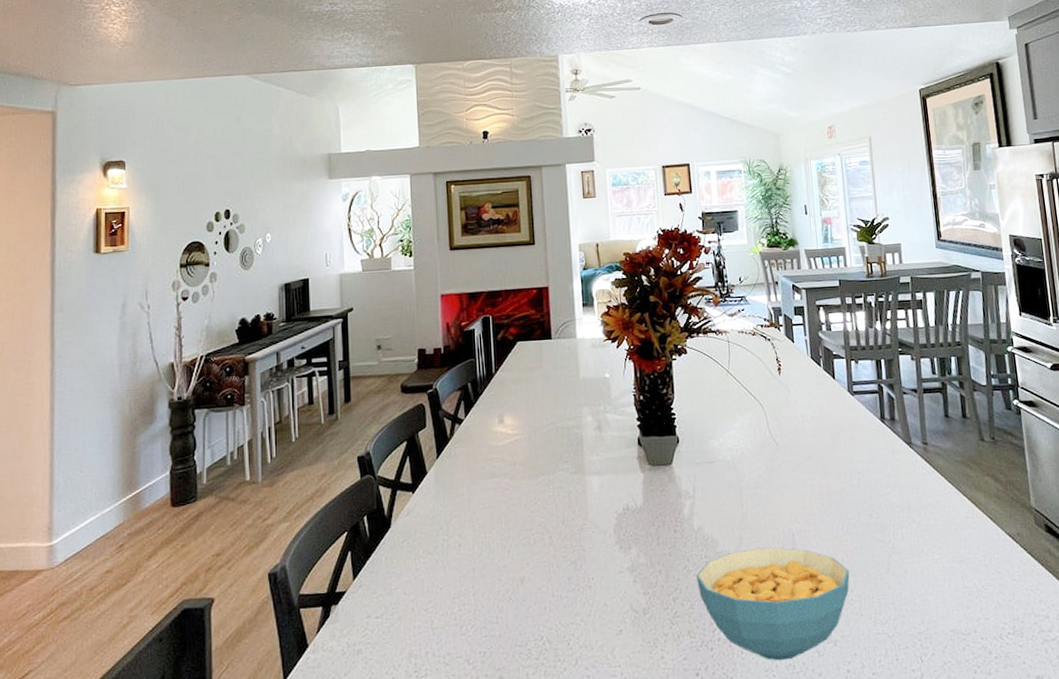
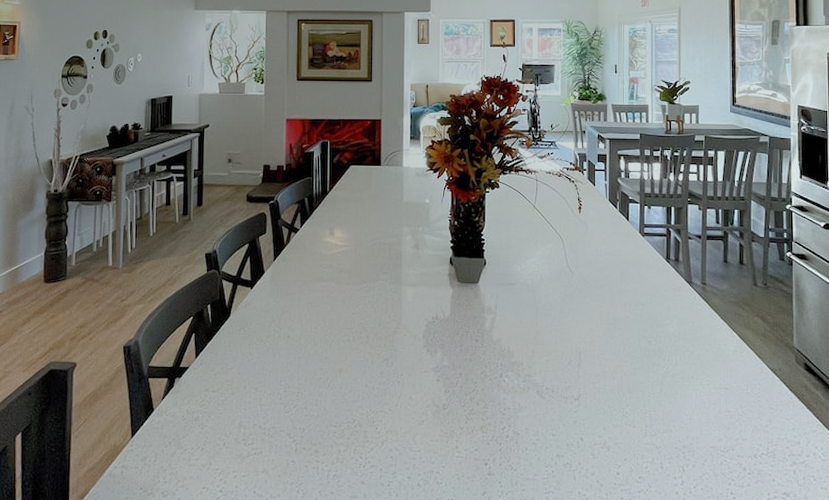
cereal bowl: present [696,547,850,661] -> none [492,362,626,459]

